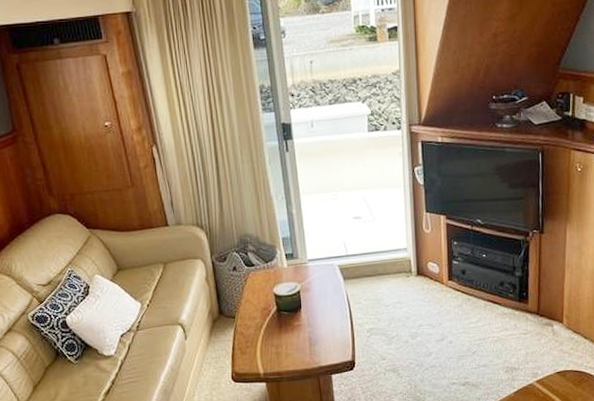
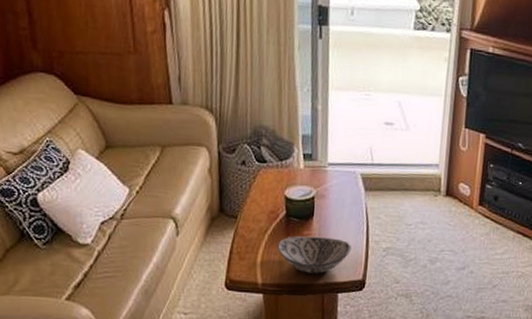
decorative bowl: none [273,325,338,360] -> present [277,235,351,274]

